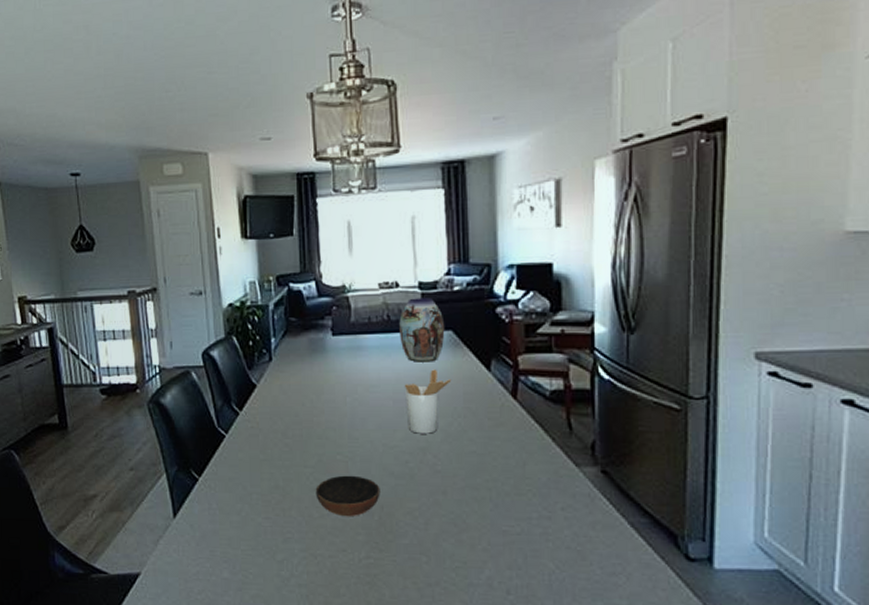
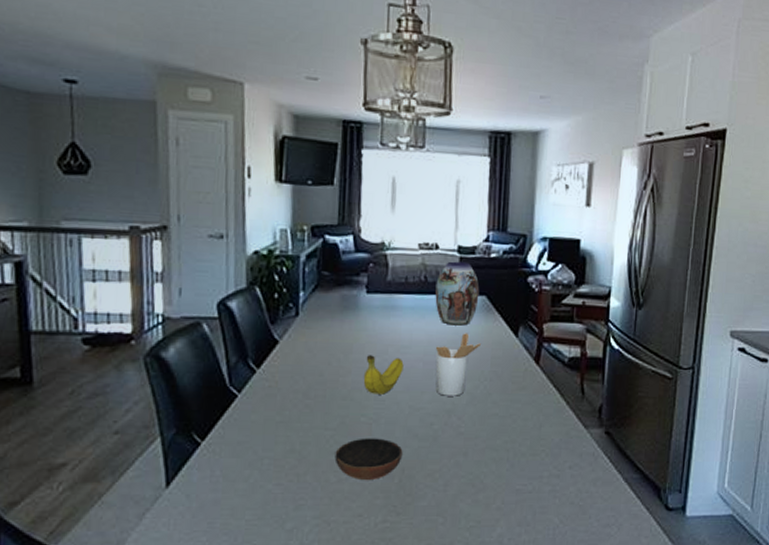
fruit: none [336,395,374,433] -> present [363,355,404,395]

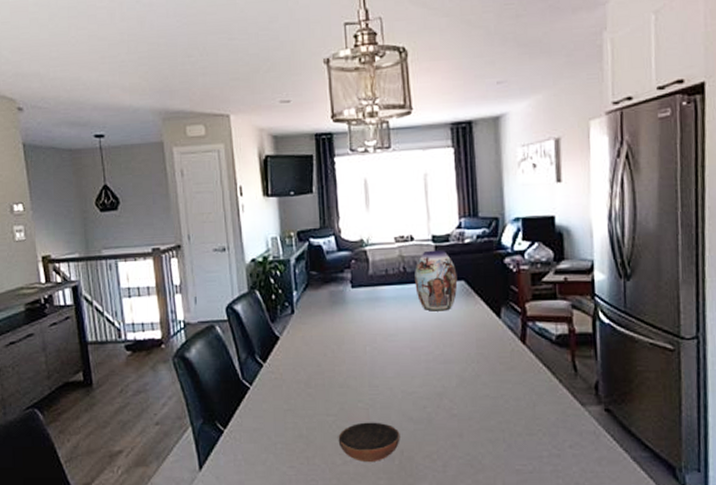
fruit: present [363,355,404,395] -> none [356,345,393,381]
utensil holder: present [435,333,482,396] -> none [421,318,465,380]

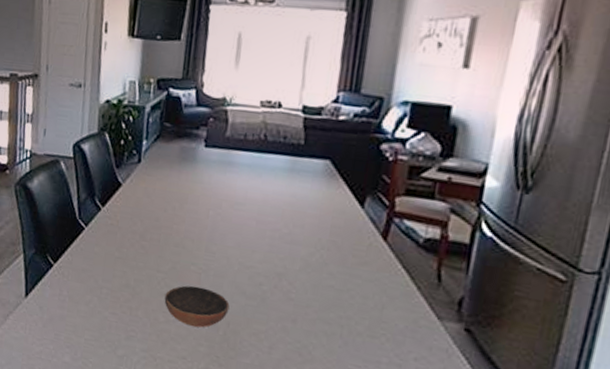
vase: present [414,250,458,311] -> none [273,121,324,189]

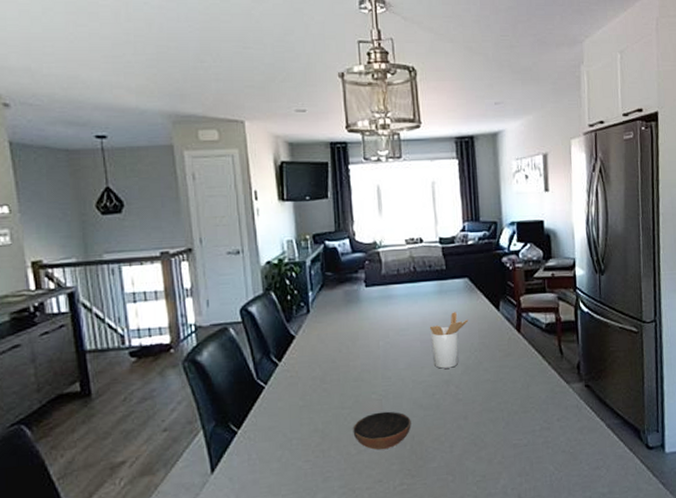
utensil holder: none [268,196,322,261] -> present [430,312,469,369]

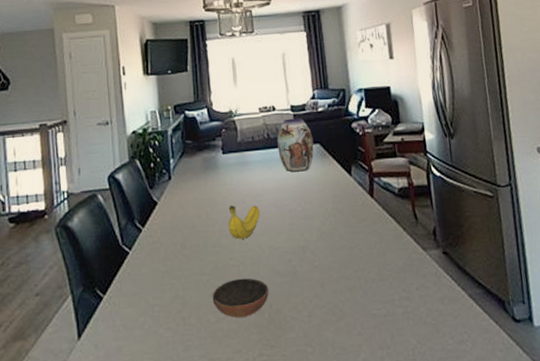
fruit: none [370,339,404,374] -> present [228,205,260,240]
vase: none [424,251,462,307] -> present [277,118,314,172]
utensil holder: present [430,312,469,369] -> none [285,177,322,235]

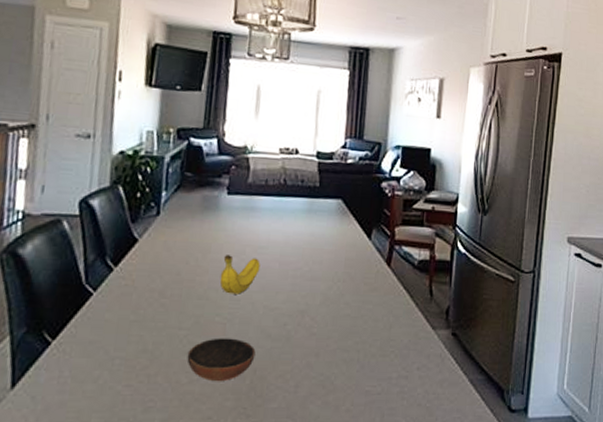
vase: present [277,118,314,172] -> none [293,165,336,228]

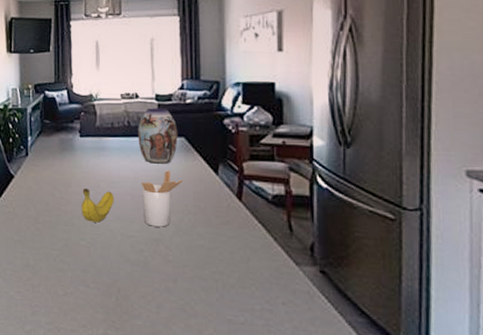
bowl: present [187,338,256,382] -> none [61,259,118,297]
utensil holder: none [290,234,337,297] -> present [142,170,184,227]
vase: none [293,165,336,228] -> present [138,108,178,164]

